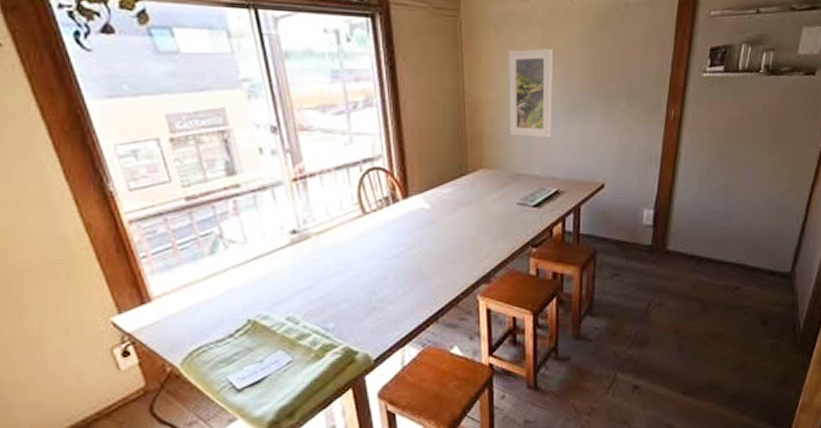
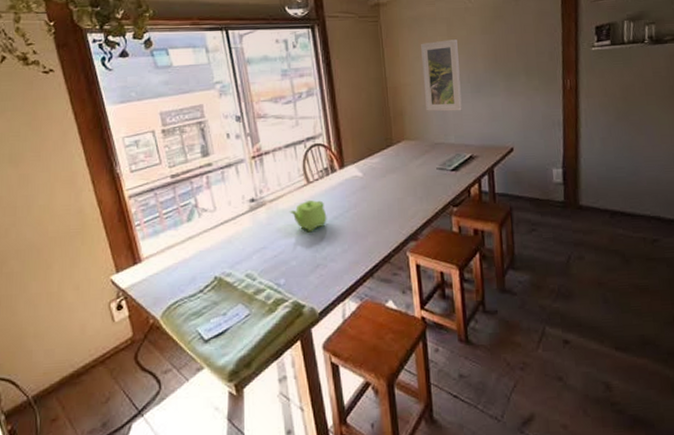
teapot: none [340,235,386,272] -> present [289,200,327,233]

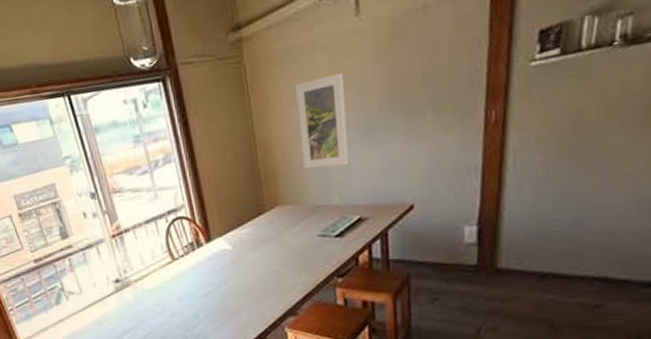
teapot: present [289,200,327,233] -> none [156,277,196,311]

